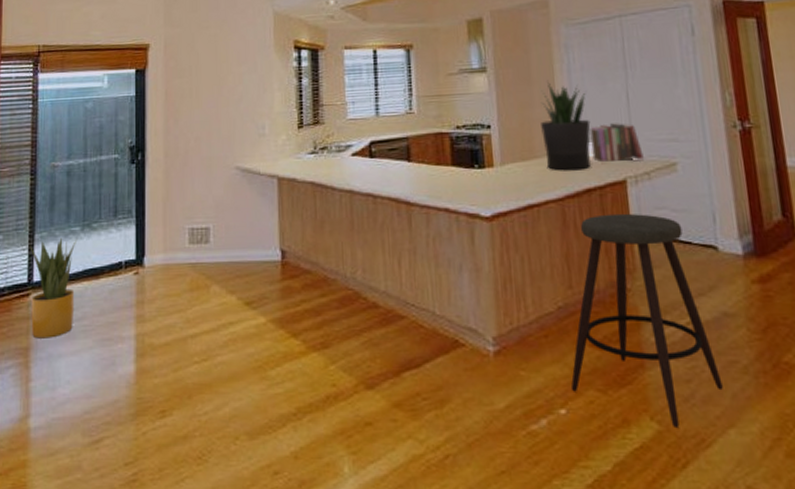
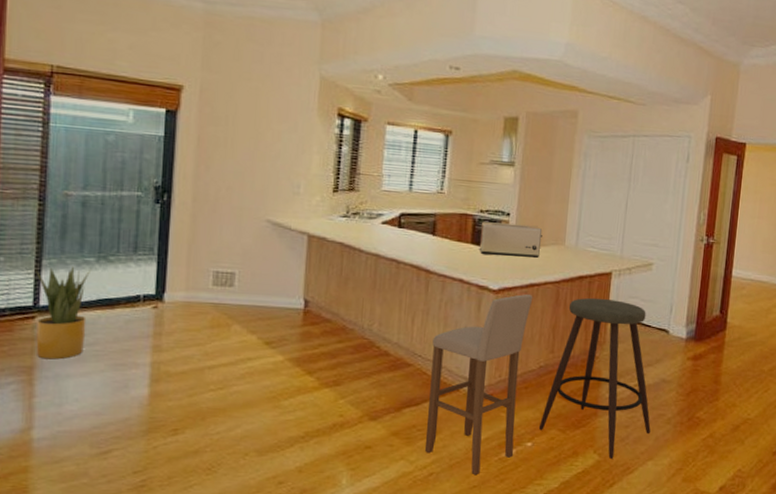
bar stool: none [425,217,544,457] -> present [424,294,533,475]
toaster: none [459,135,533,177] -> present [479,222,543,259]
planter: present [540,81,592,171] -> none [552,182,594,261]
books: present [590,123,644,162] -> none [589,225,629,258]

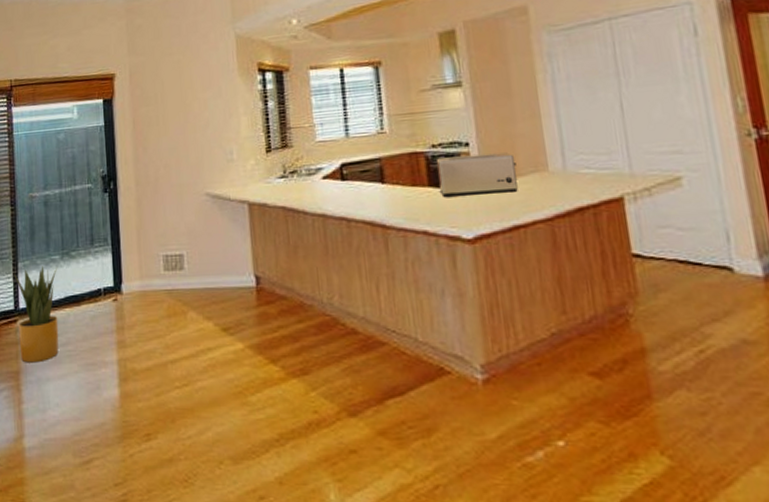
bar stool: present [424,294,533,475] -> none [405,239,541,489]
bar stool: present [538,297,651,459] -> none [568,233,744,463]

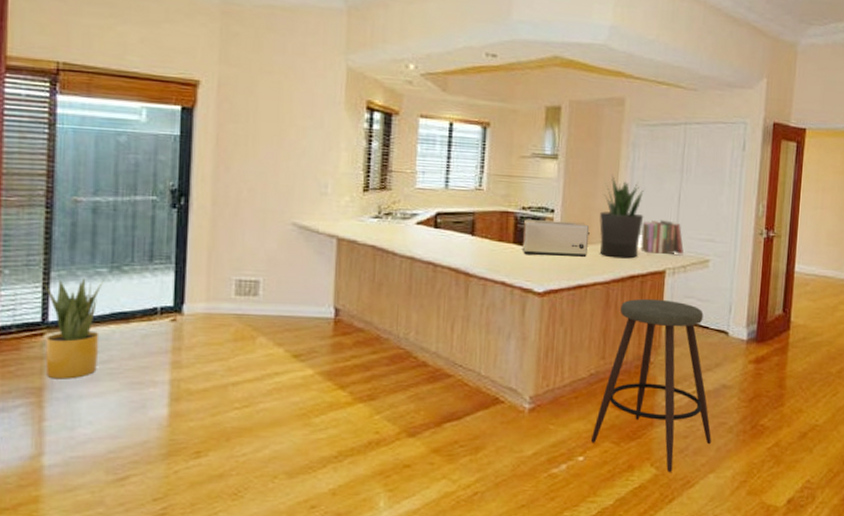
planter: none [523,93,583,190] -> present [599,175,644,259]
bar stool: none [568,233,744,463] -> present [590,298,711,472]
books: none [579,135,643,178] -> present [640,220,684,255]

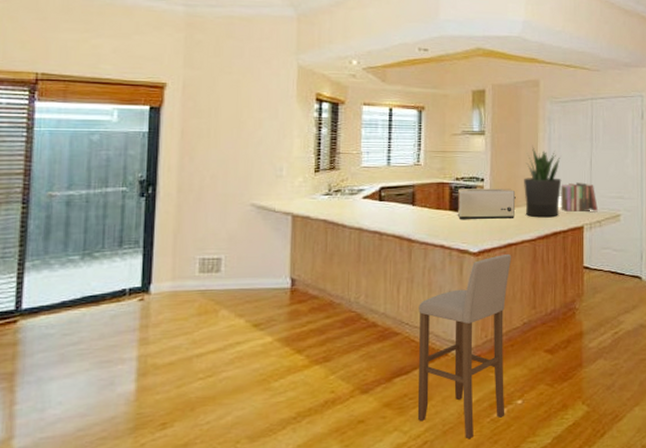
planter: present [44,278,105,379] -> none [17,266,76,364]
bar stool: none [468,296,582,494] -> present [417,253,512,439]
bar stool: present [590,298,711,472] -> none [527,251,634,408]

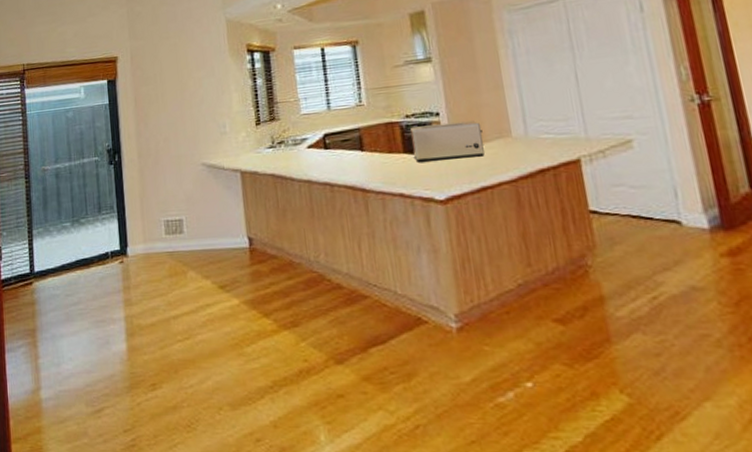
bar stool: present [417,253,512,439] -> none [385,199,511,428]
planter: present [524,146,562,218] -> none [487,67,543,154]
books: present [561,182,598,213] -> none [539,103,597,143]

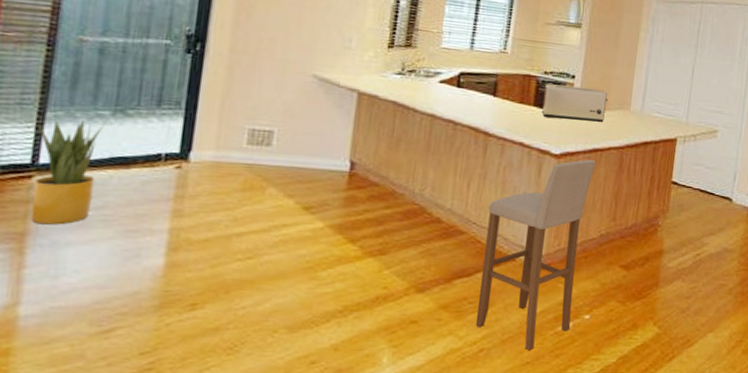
planter: none [29,232,71,321] -> present [30,119,106,225]
bar stool: none [385,199,511,428] -> present [475,159,596,351]

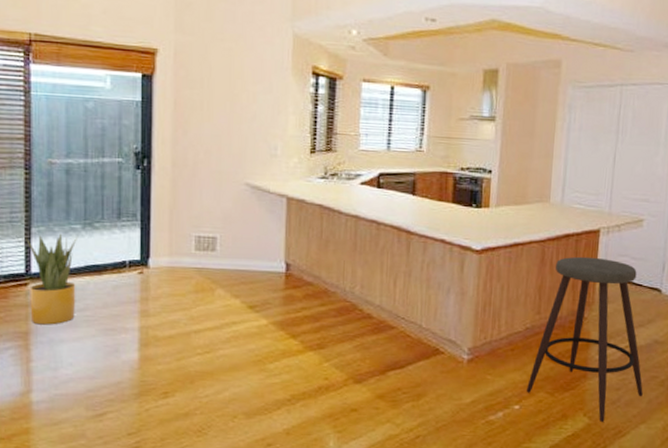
bar stool: present [475,159,596,351] -> none [410,253,518,438]
toaster: present [541,83,608,123] -> none [460,180,526,217]
bar stool: none [597,164,712,331] -> present [526,256,643,422]

